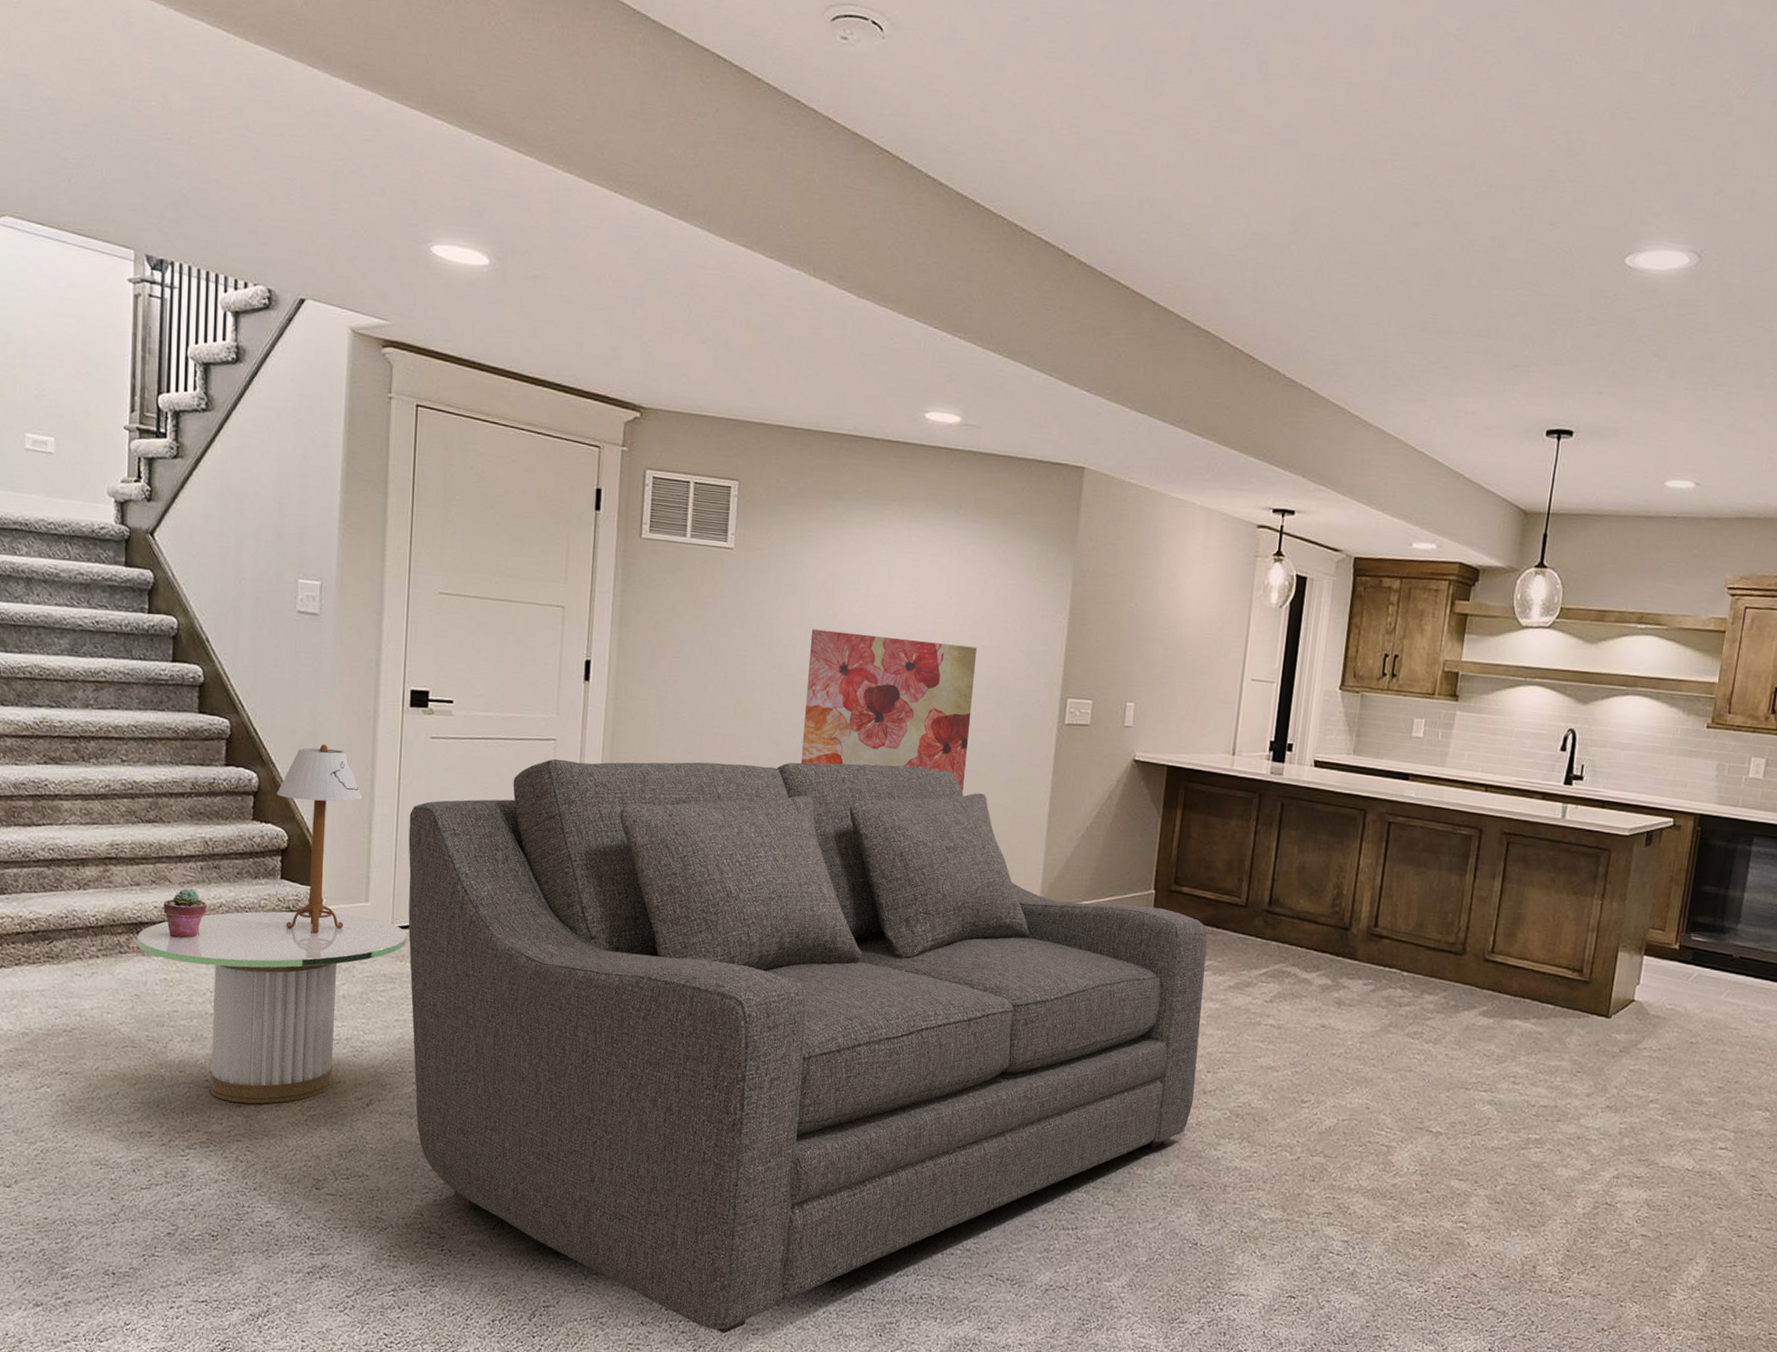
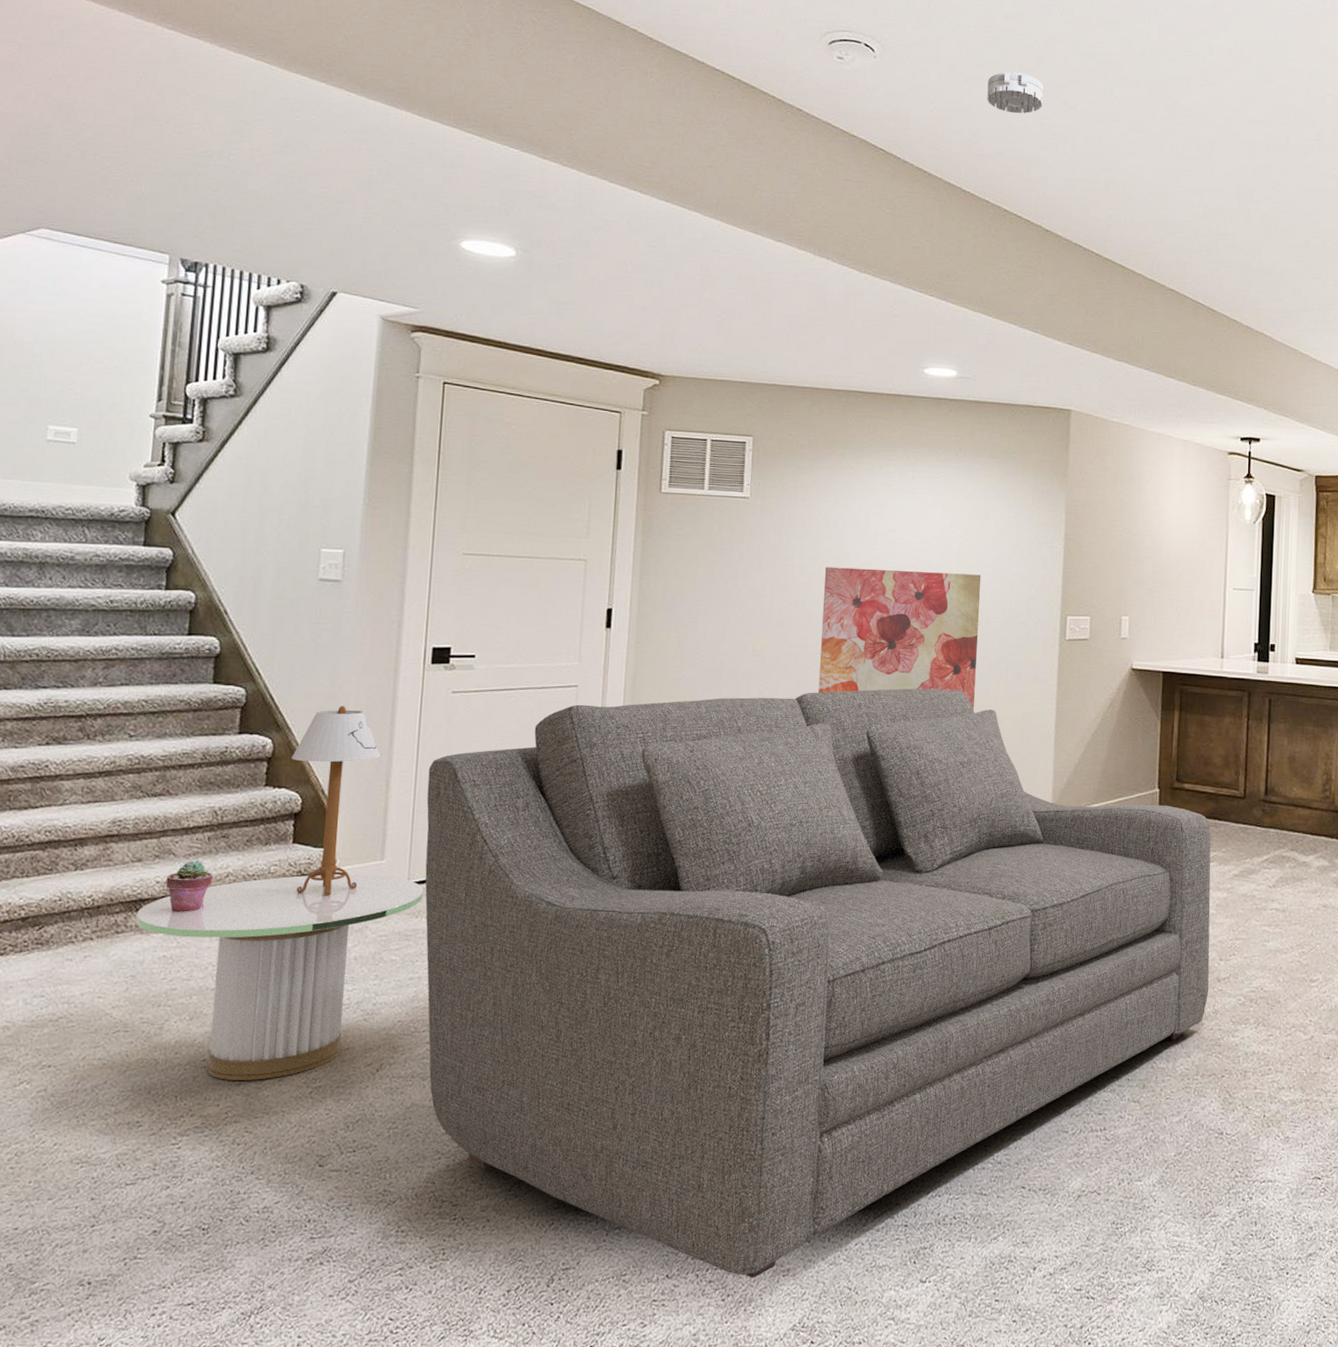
smoke detector: none [1009,58,1075,112] -> present [987,71,1044,114]

